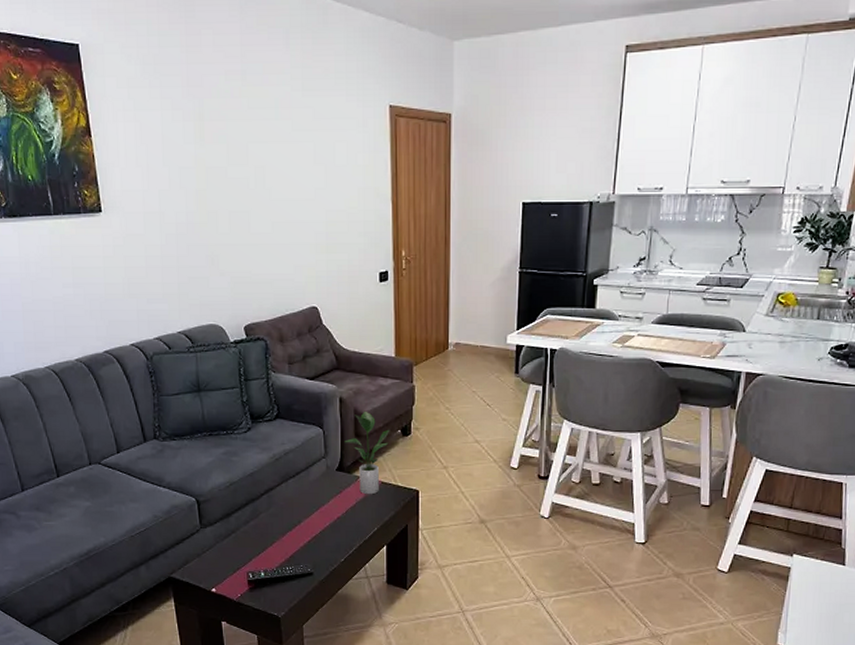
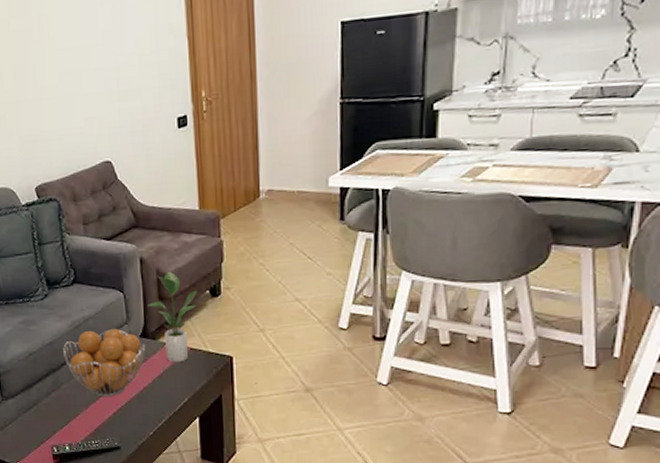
fruit basket: none [263,461,341,525] -> present [63,328,146,396]

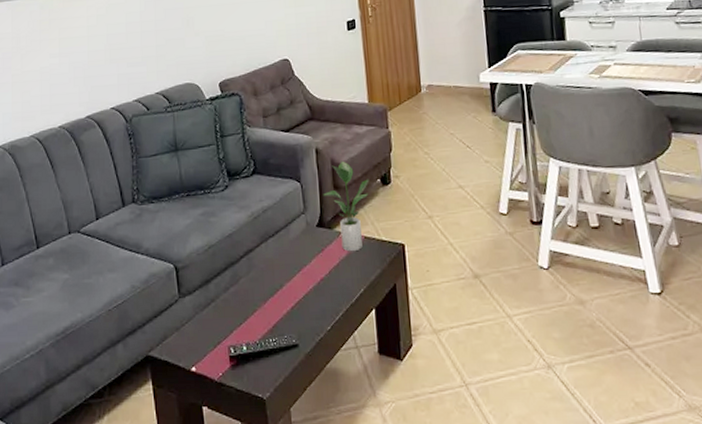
fruit basket: present [63,328,146,396] -> none [242,218,322,290]

